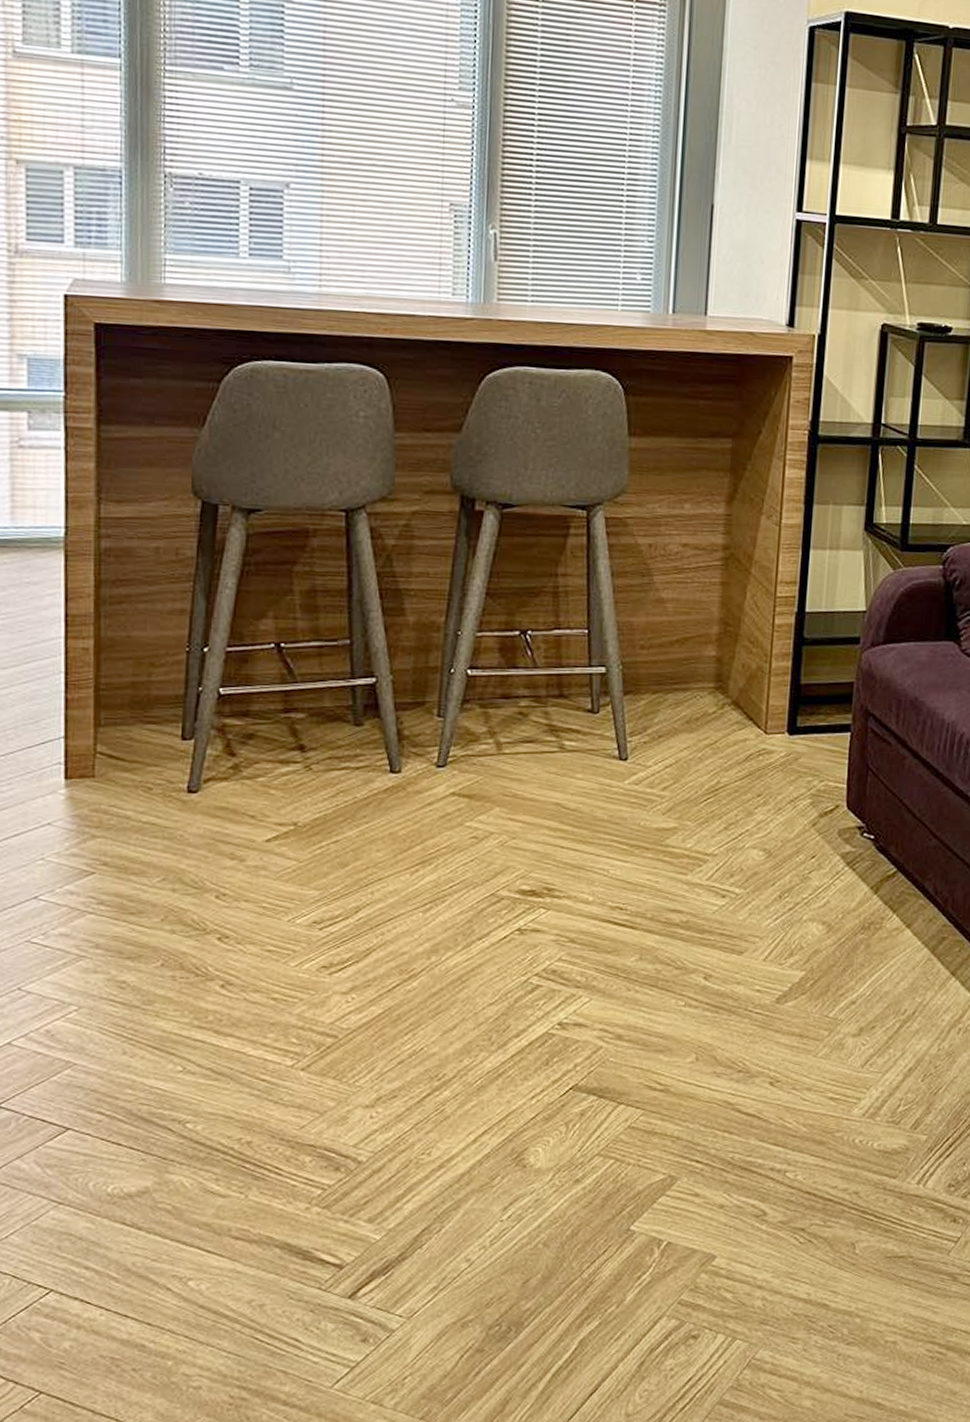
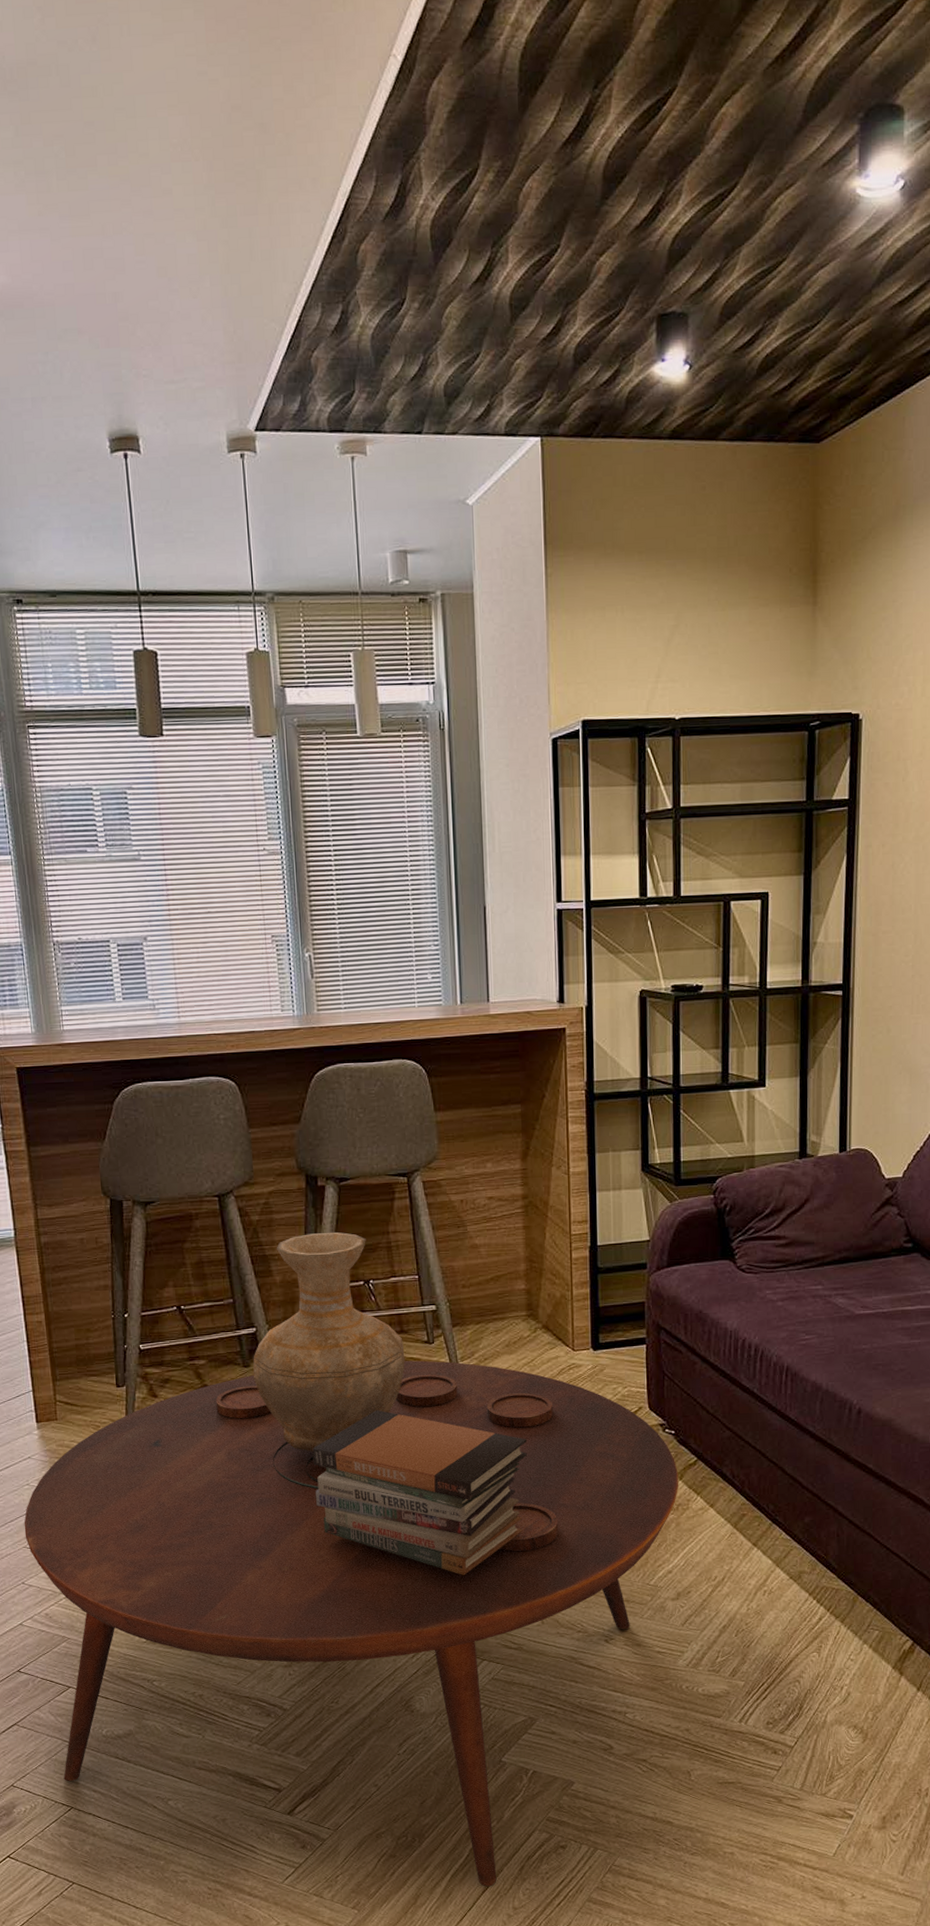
coffee table: none [29,732,874,1388] -> present [23,1360,678,1887]
vase: none [365,567,562,837] -> present [253,1232,405,1452]
book stack: none [430,789,699,998] -> present [312,1409,527,1575]

